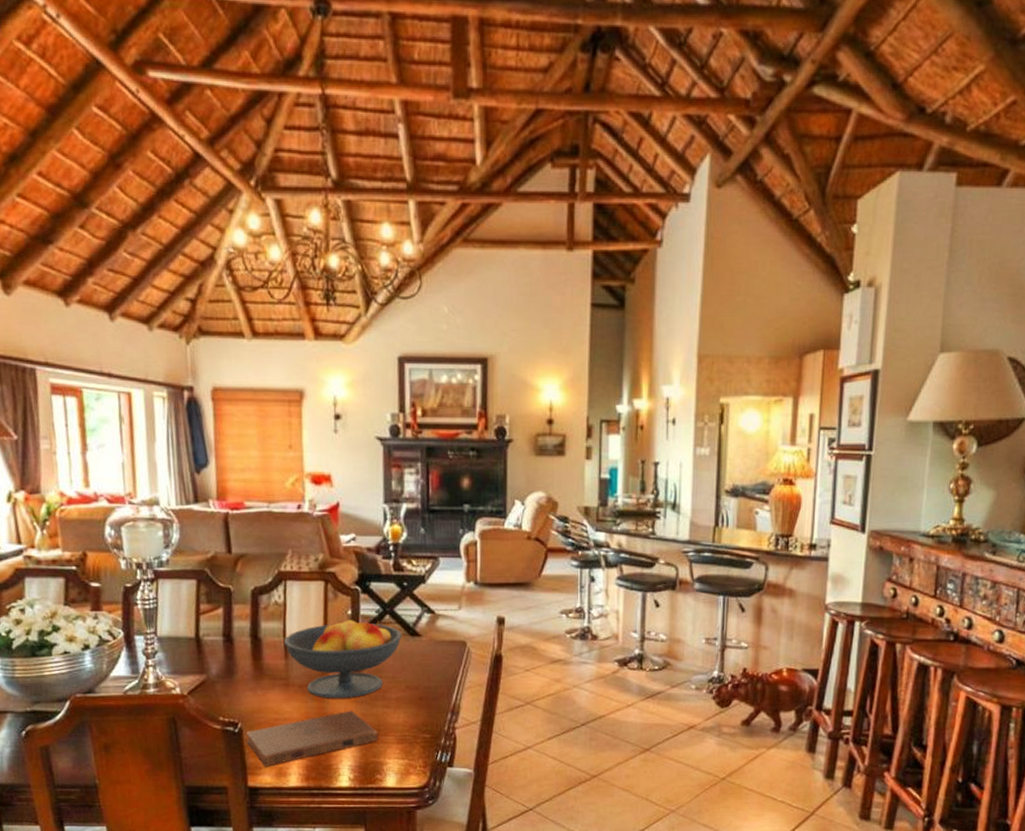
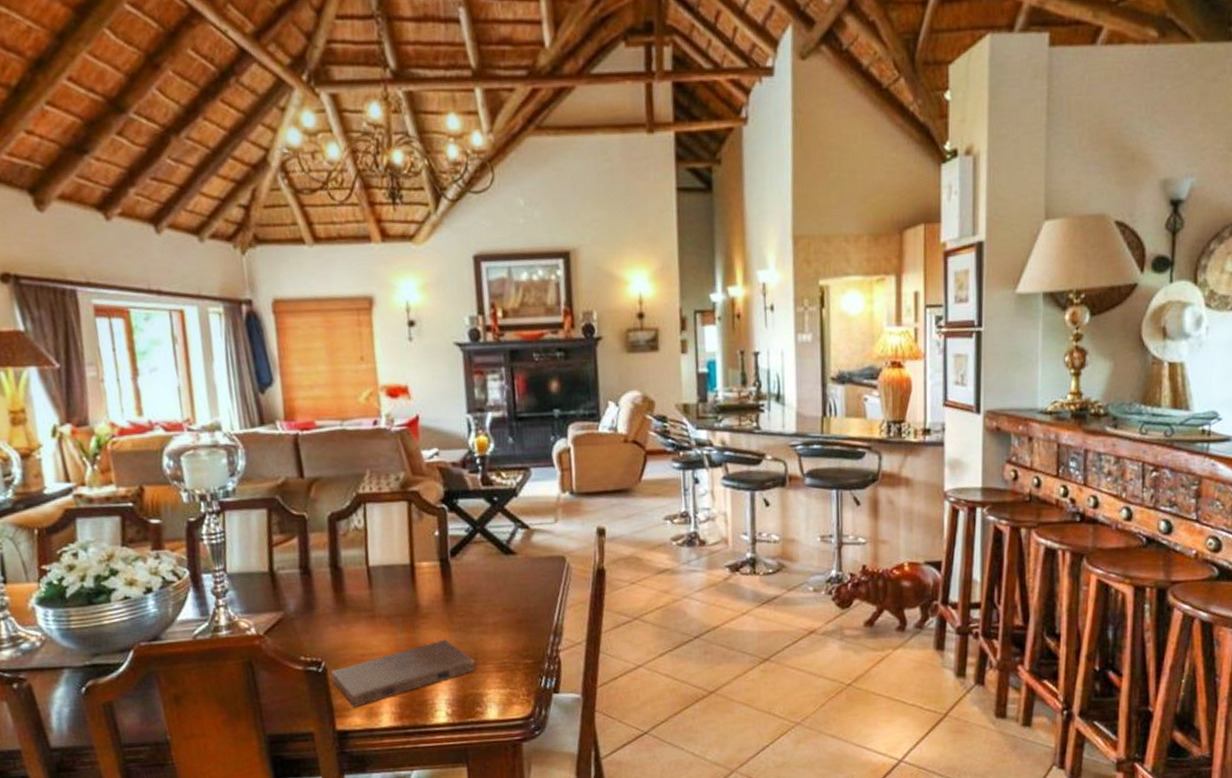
fruit bowl: present [283,618,402,698] -> none [366,540,496,628]

